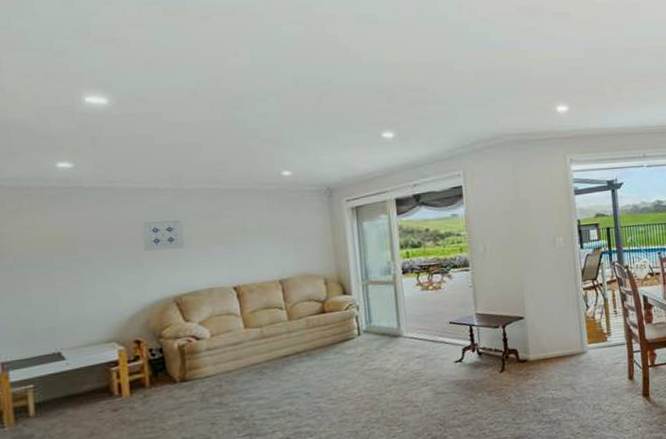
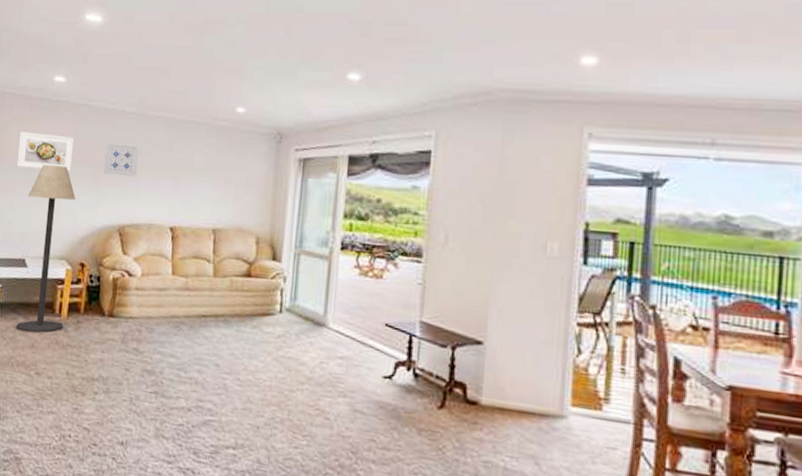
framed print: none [21,221,102,262] -> present [16,131,74,172]
floor lamp: none [48,251,127,424] -> present [16,165,75,333]

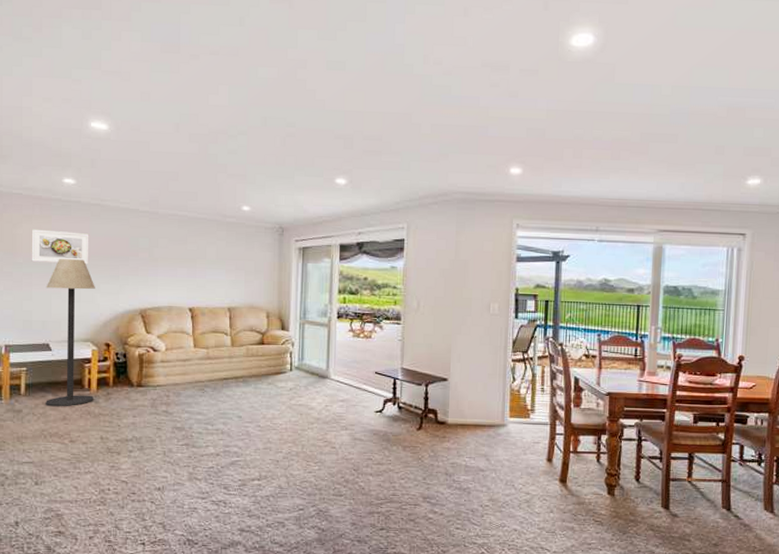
wall art: present [104,142,140,177] -> none [122,237,155,267]

